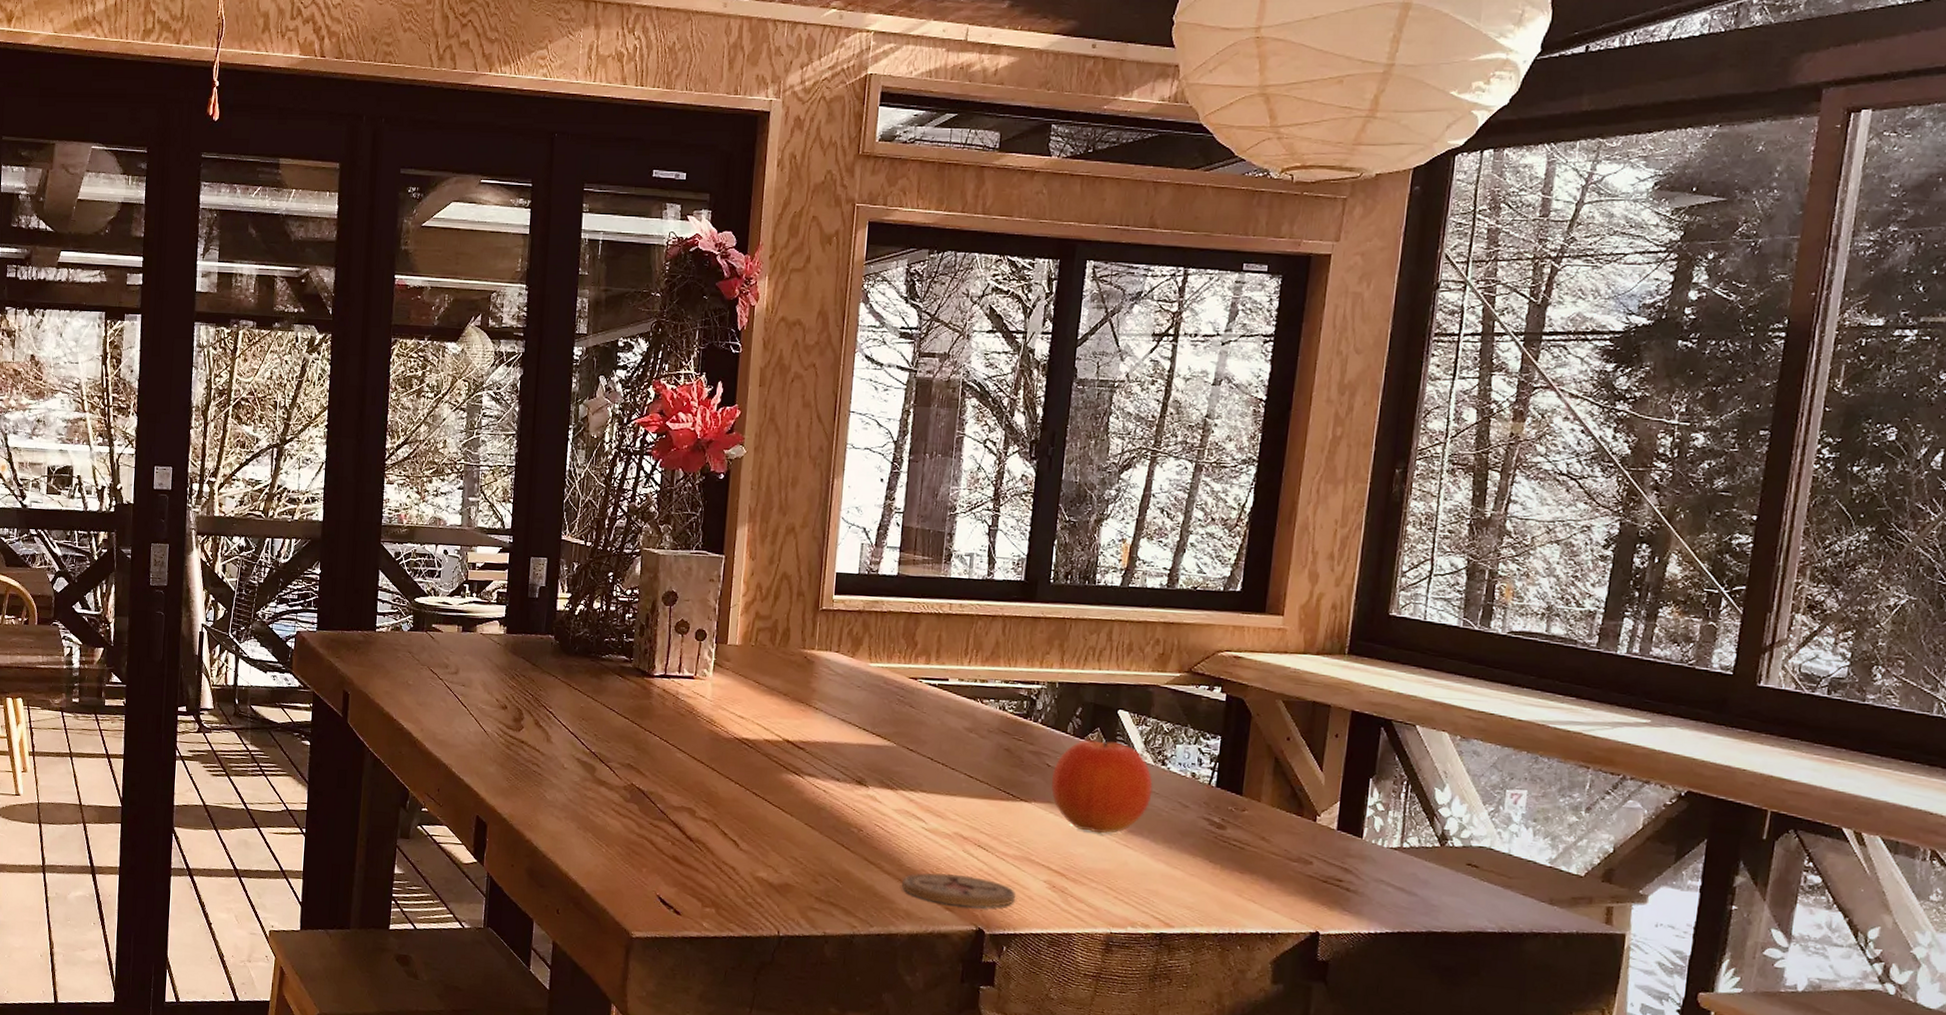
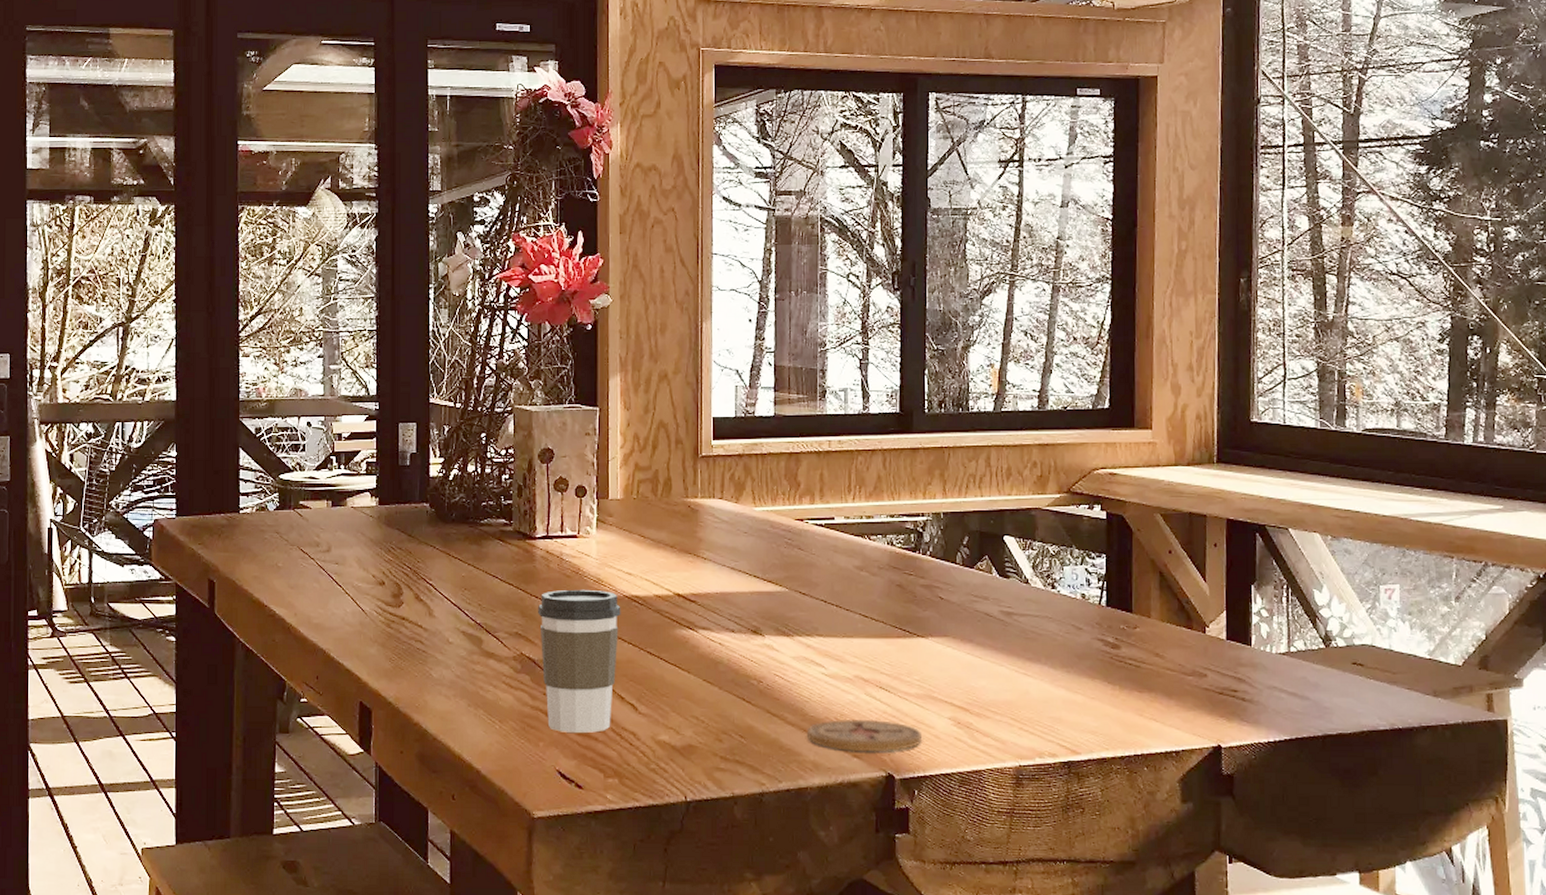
coffee cup: none [651,727,731,864] -> present [538,589,621,734]
fruit: present [1051,739,1153,834] -> none [946,566,1045,664]

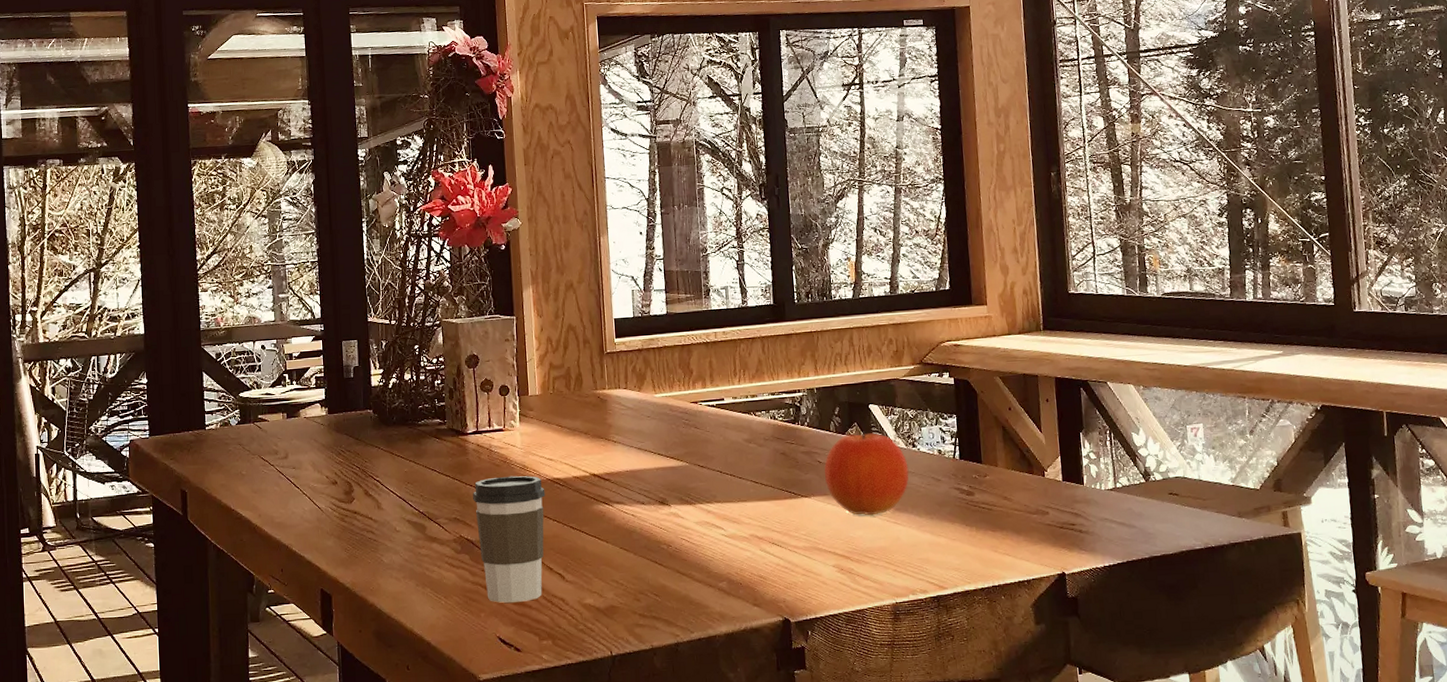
coaster: present [806,718,923,752] -> none [712,571,812,602]
fruit: none [946,566,1045,664] -> present [824,431,909,516]

